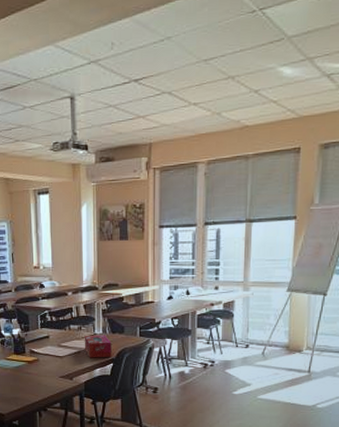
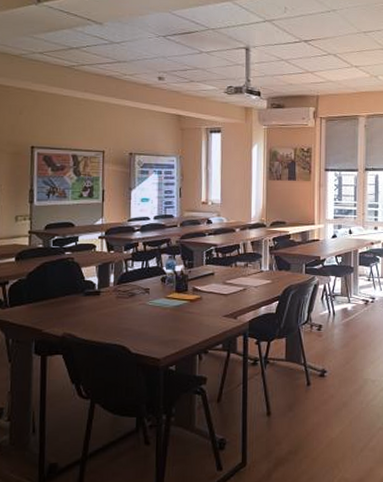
tissue box: present [84,335,112,358] -> none [250,272,278,296]

